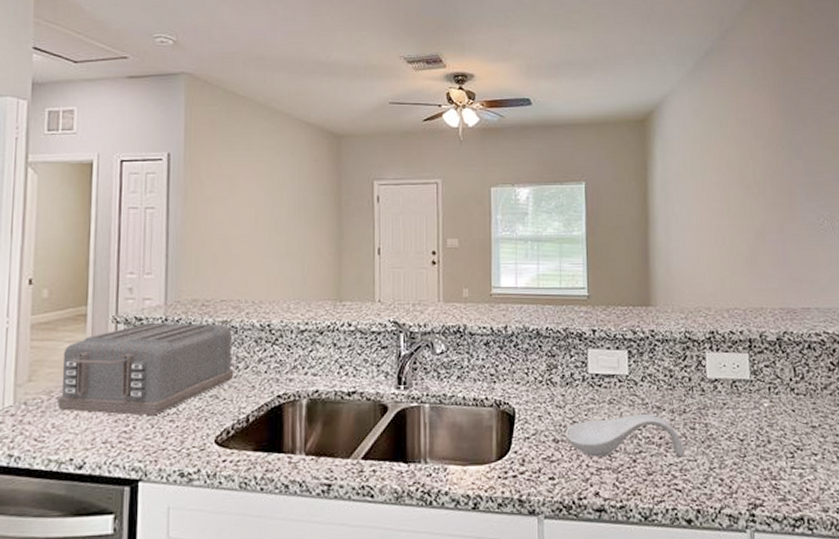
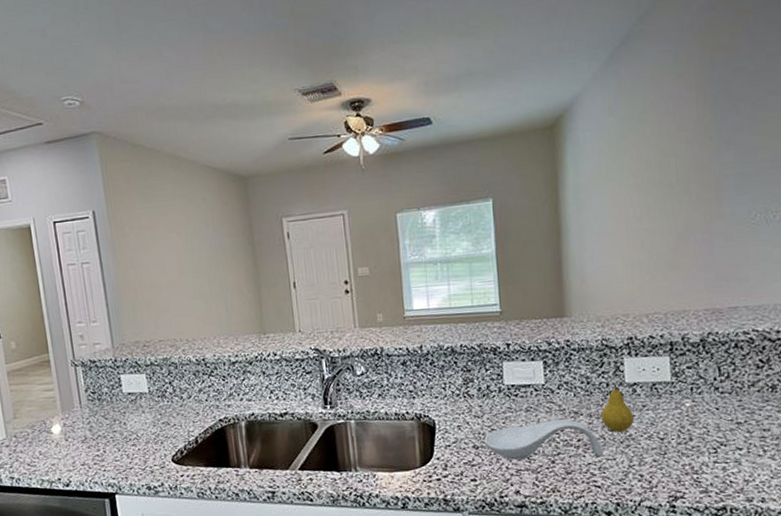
toaster: present [57,322,234,415] -> none [37,361,180,442]
fruit: none [683,377,716,431] -> present [601,382,635,432]

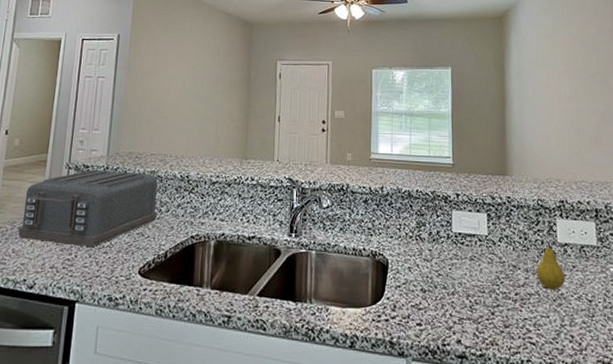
toaster: none [37,361,180,442] -> present [18,169,158,246]
spoon rest: present [484,418,602,460] -> none [431,270,537,313]

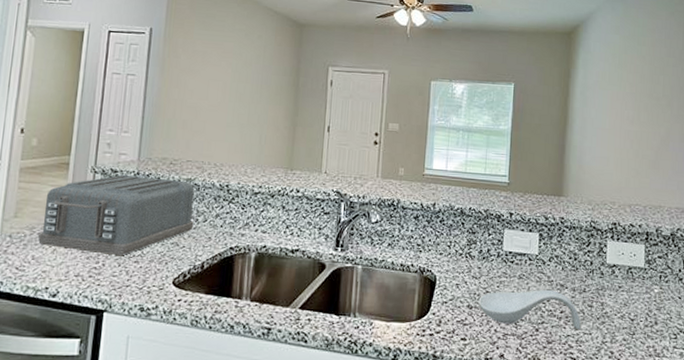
spoon rest: none [431,270,537,313] -> present [478,289,581,330]
fruit: present [536,241,566,290] -> none [583,262,611,309]

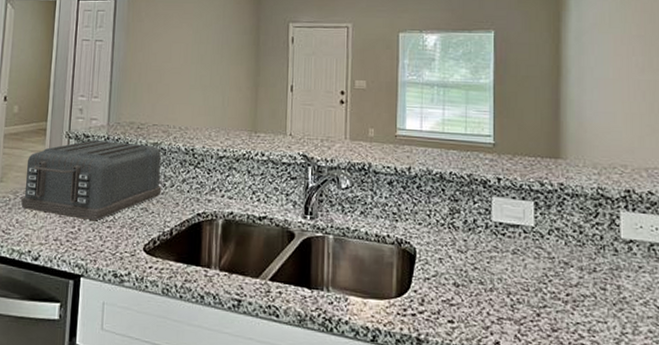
spoon rest: present [478,289,581,330] -> none [466,267,592,318]

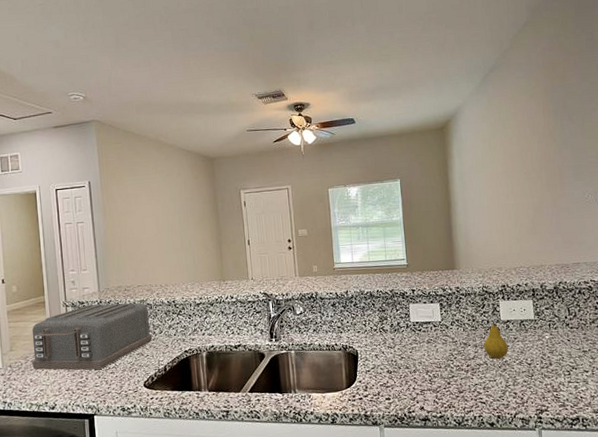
fruit: none [593,236,630,293] -> present [484,320,509,359]

